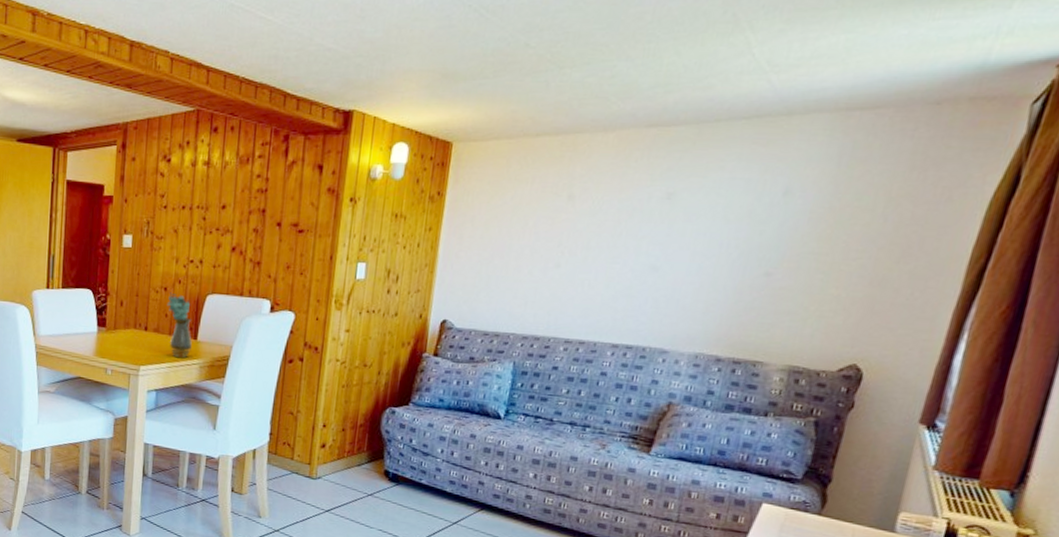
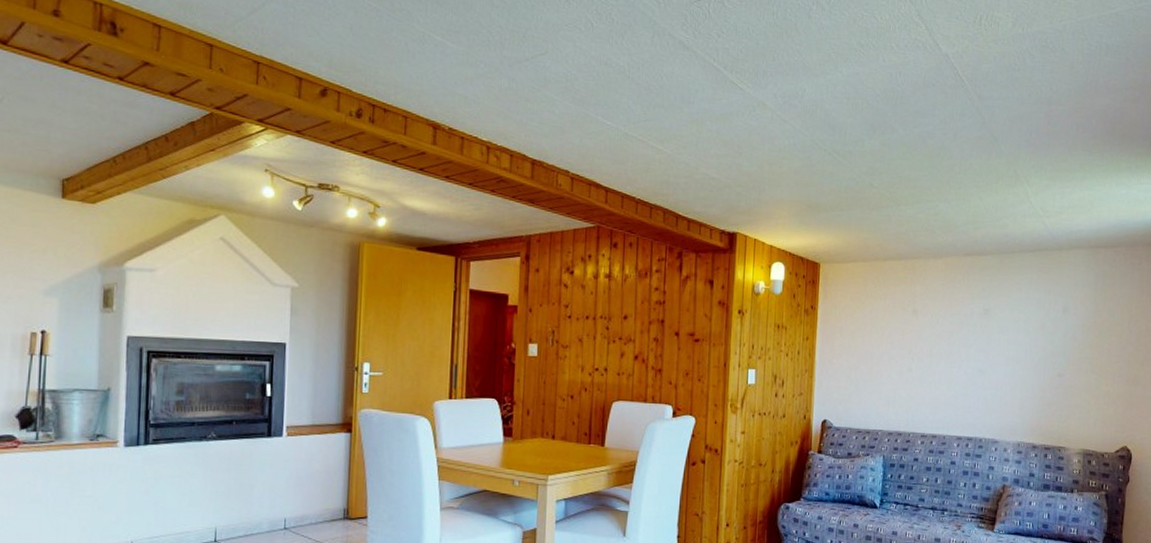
vase: present [166,292,192,359] -> none [573,400,600,466]

